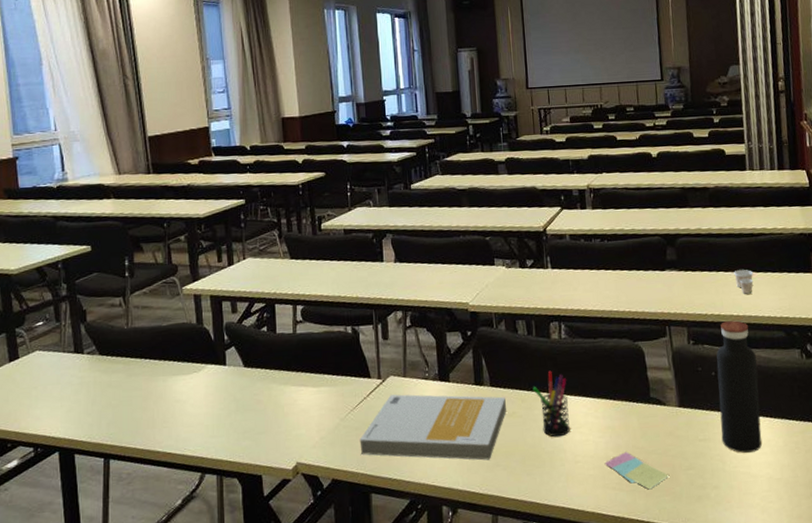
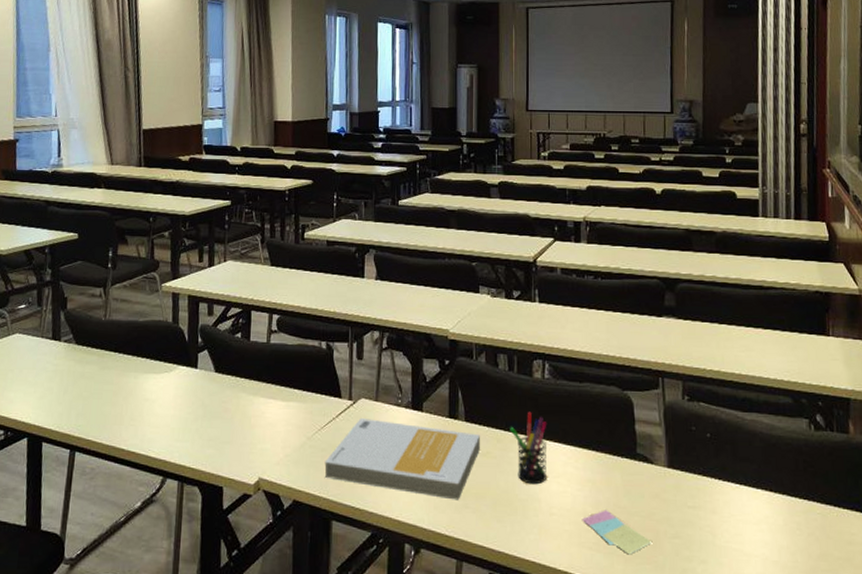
water bottle: present [716,320,762,453] -> none [713,379,759,528]
paper cup: present [734,269,754,294] -> none [738,323,761,352]

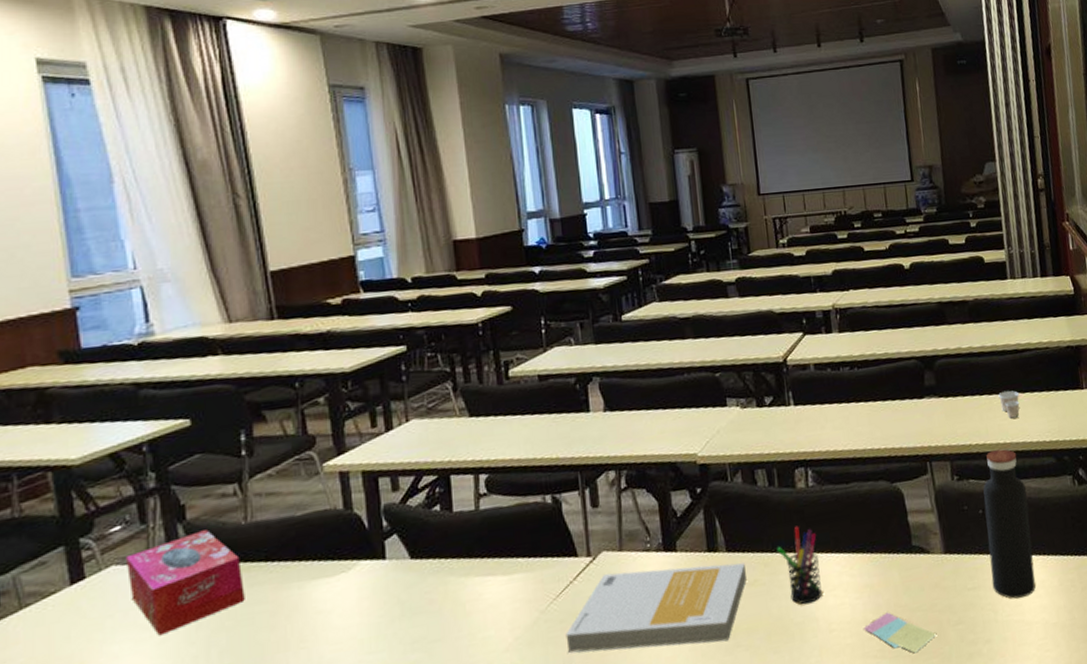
tissue box: none [25,319,99,393] -> present [125,530,245,636]
water bottle: none [713,379,759,528] -> present [983,449,1036,599]
paper cup: none [738,323,761,352] -> present [998,390,1020,419]

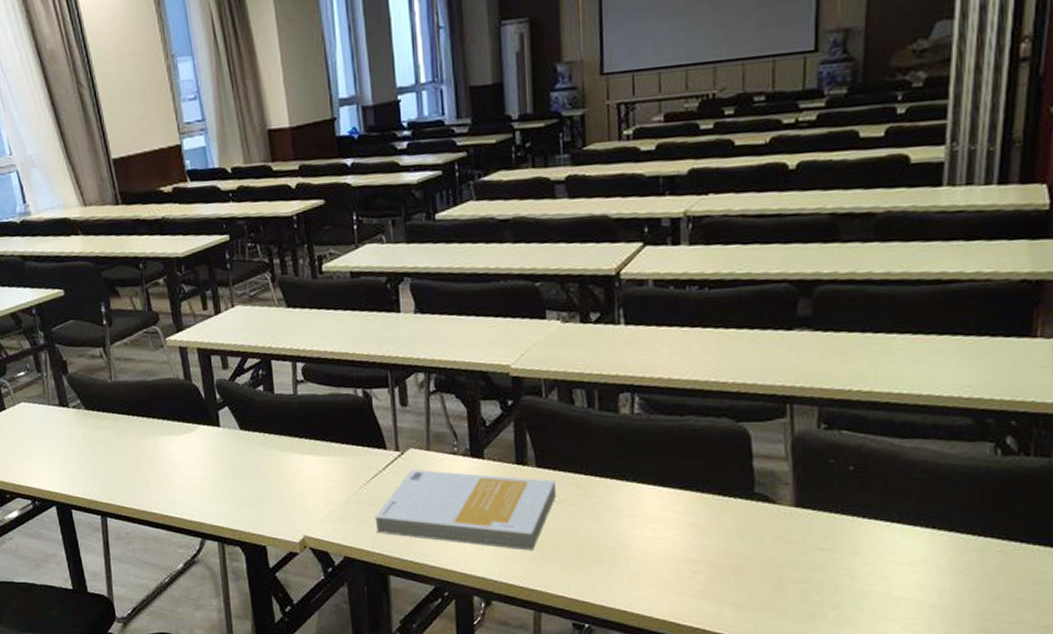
tissue box: present [125,530,245,636] -> none [30,383,115,461]
pen holder: present [777,526,822,605] -> none [591,452,639,532]
sticky notes: present [863,612,936,653] -> none [683,555,771,602]
water bottle: present [983,449,1036,599] -> none [854,400,922,569]
paper cup: present [998,390,1020,419] -> none [901,330,934,365]

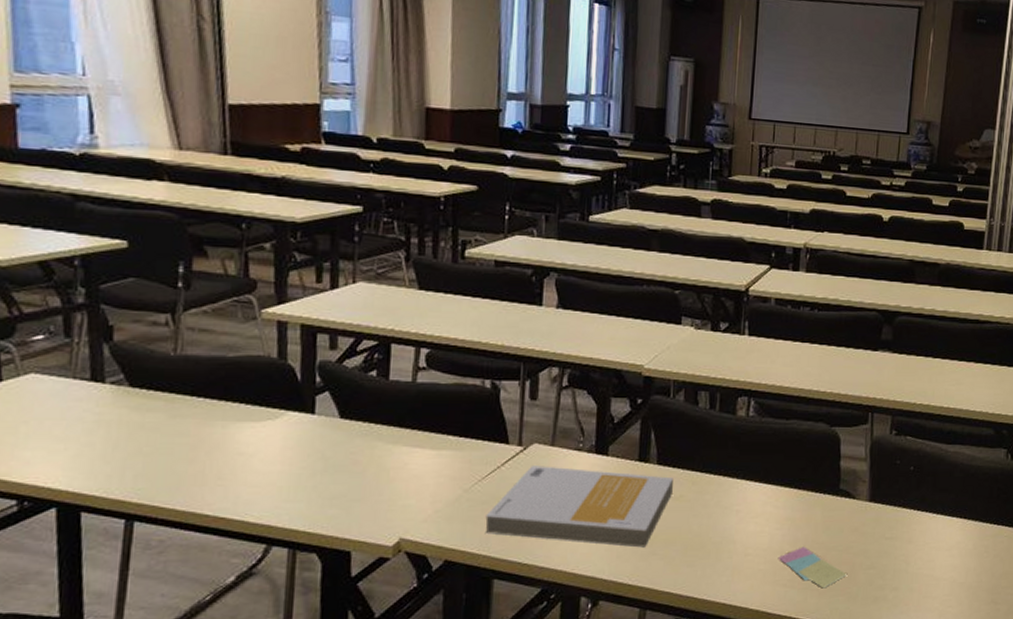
sticky notes: none [683,555,771,602] -> present [777,546,847,589]

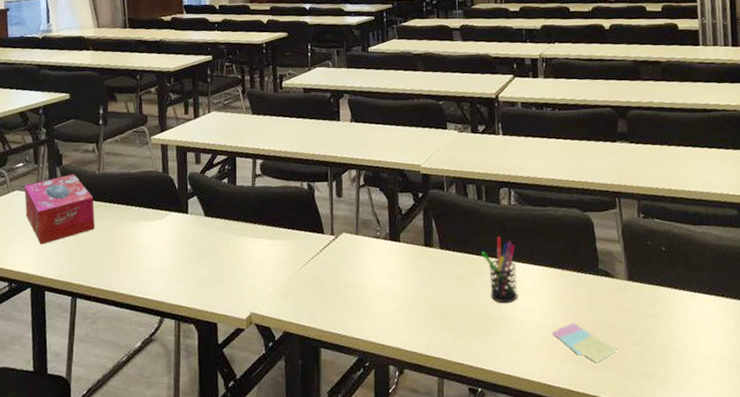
tissue box: none [45,354,167,450] -> present [24,174,95,245]
book: present [485,466,673,548] -> none [311,251,455,322]
pen holder: none [707,451,749,527] -> present [481,236,517,304]

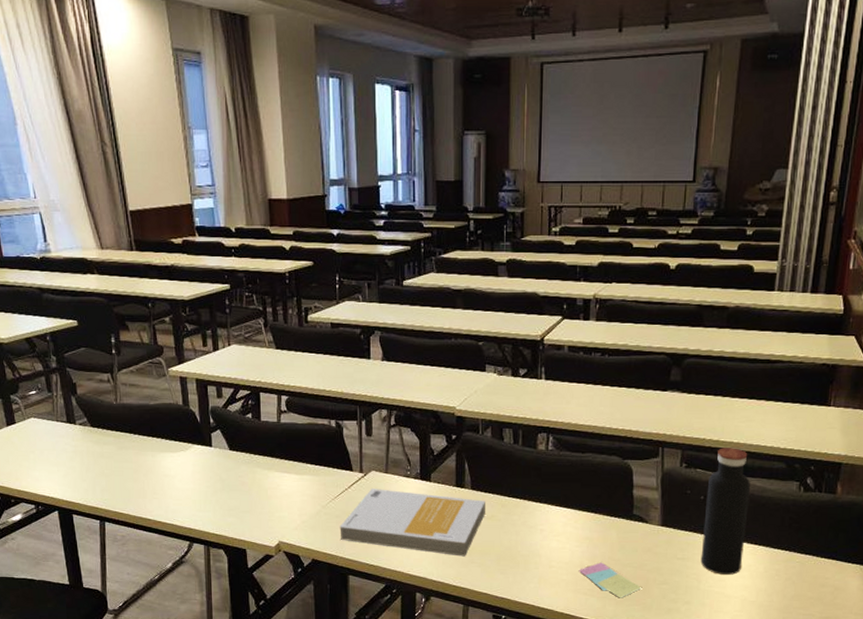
tissue box: present [24,174,95,245] -> none [39,404,117,471]
book: none [311,251,455,322] -> present [339,489,485,557]
pen holder: present [481,236,517,304] -> none [514,480,550,543]
water bottle: none [667,196,713,332] -> present [700,448,751,575]

